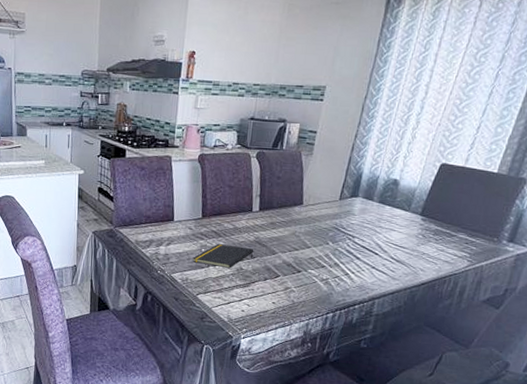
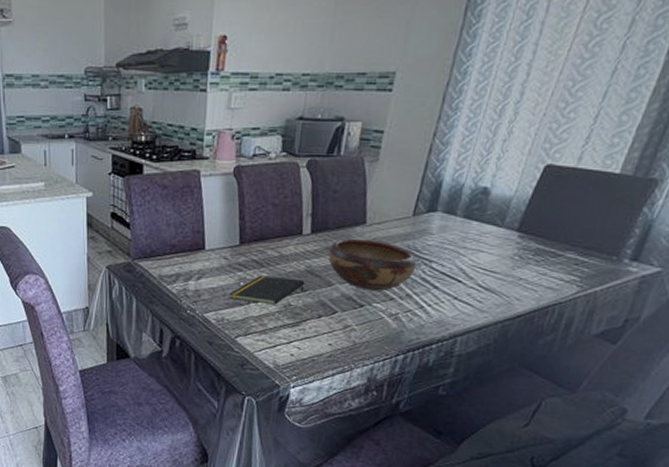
decorative bowl: none [272,216,343,260] -> present [327,239,417,291]

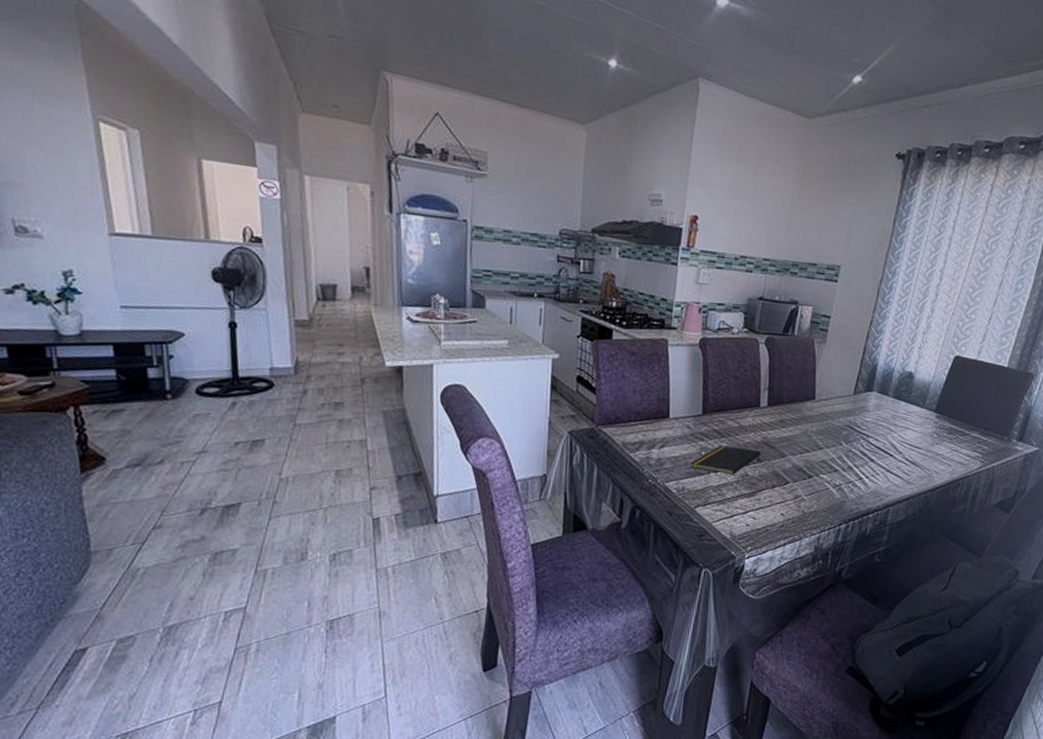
decorative bowl: present [327,239,417,291] -> none [781,413,857,463]

